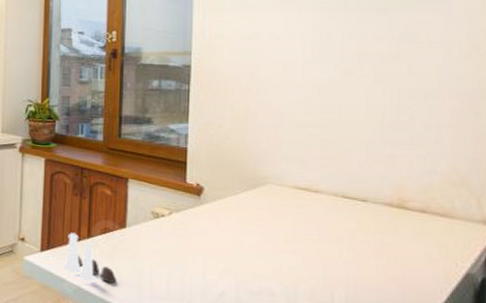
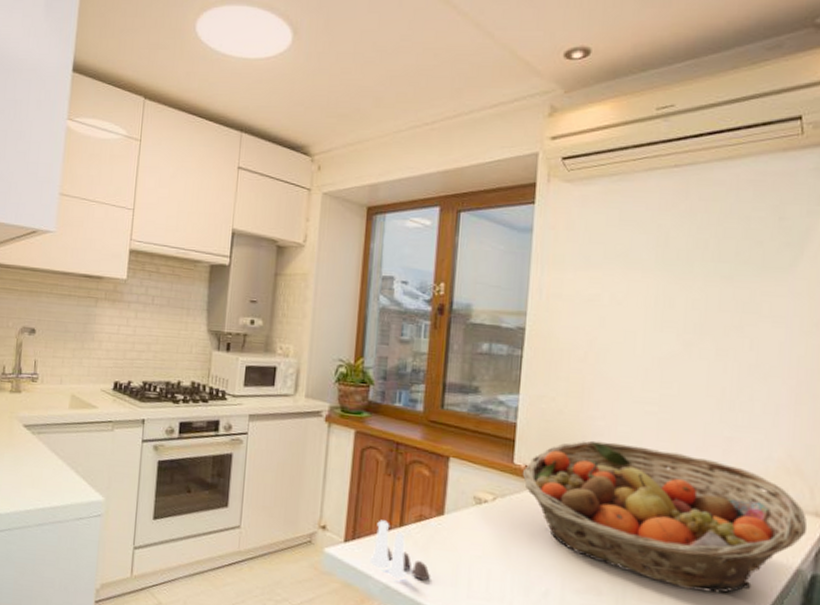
fruit basket: none [194,161,476,295] -> present [522,440,808,593]

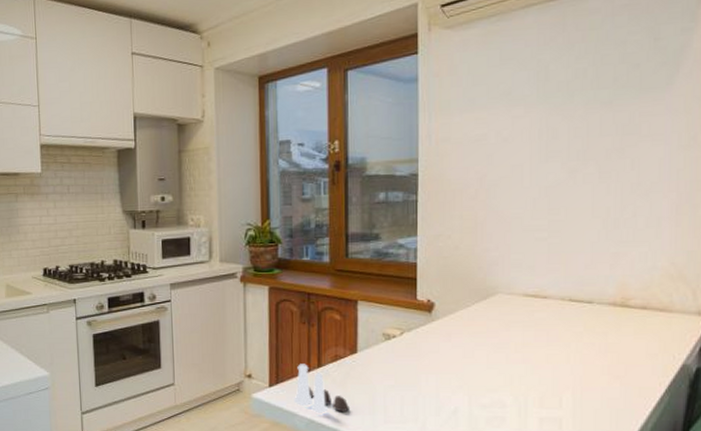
fruit basket: present [522,440,808,593] -> none [425,270,692,393]

